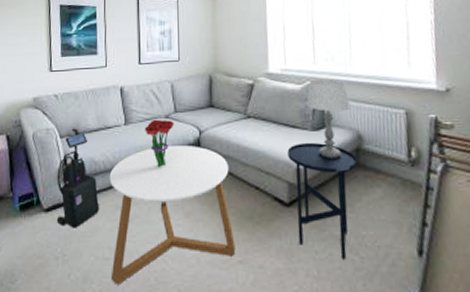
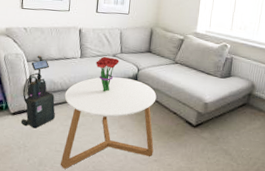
side table: present [287,142,357,259] -> none [198,85,248,164]
table lamp: present [306,78,351,158] -> none [220,41,251,99]

